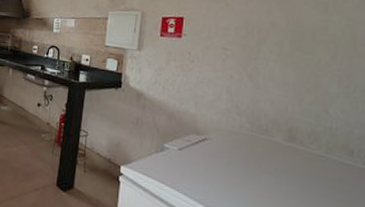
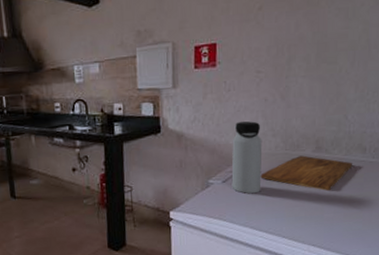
water bottle: none [188,93,226,171] -> present [231,121,263,194]
cutting board: none [221,141,335,190] -> present [260,155,352,192]

